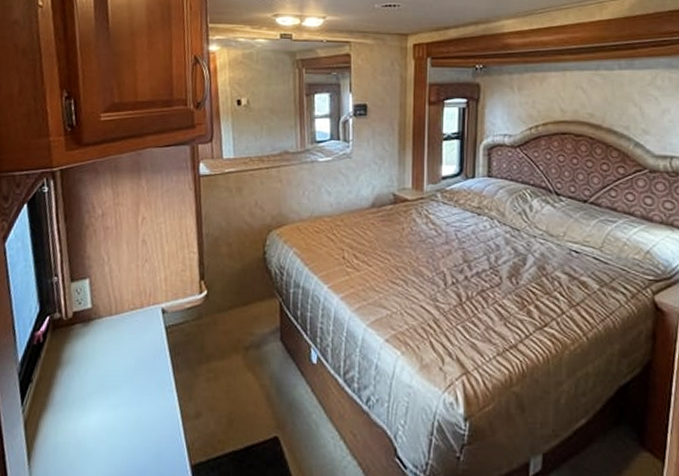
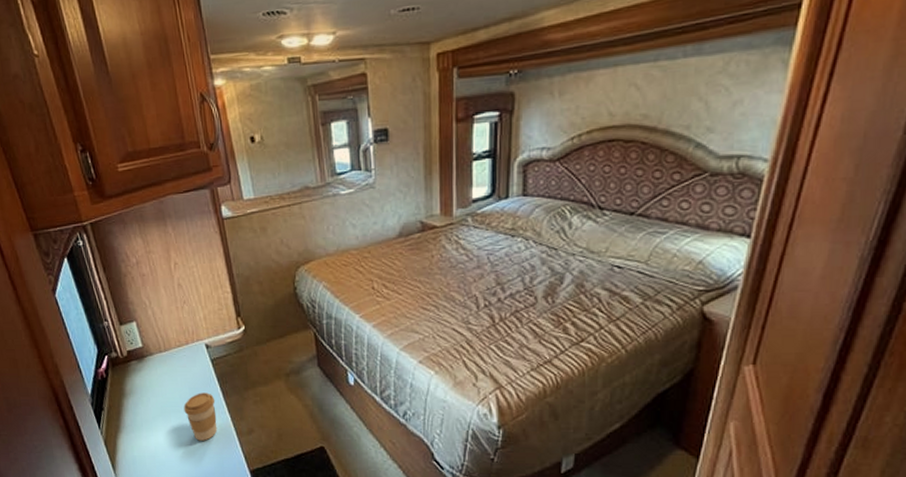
coffee cup: none [125,365,163,425] -> present [184,393,218,441]

